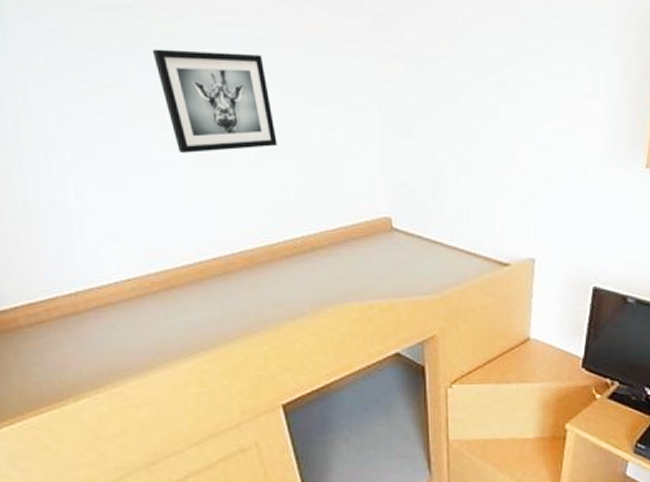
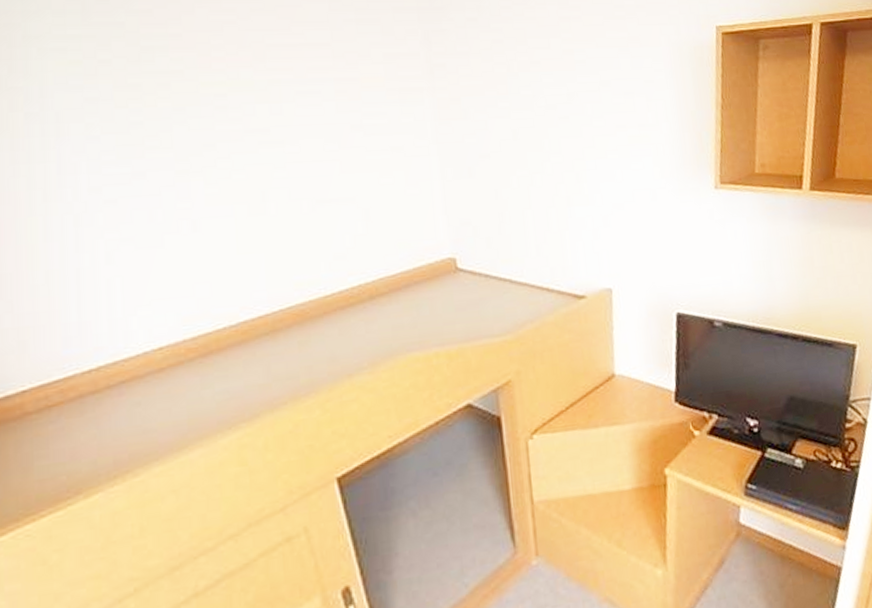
wall art: present [152,49,277,153] -> none [200,107,332,208]

